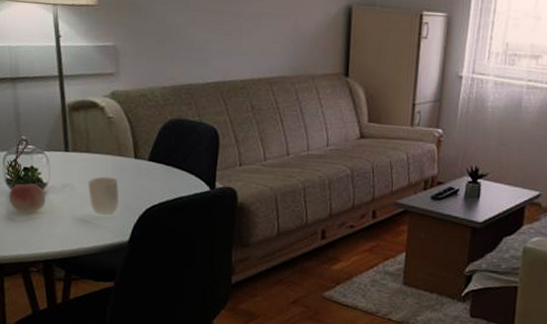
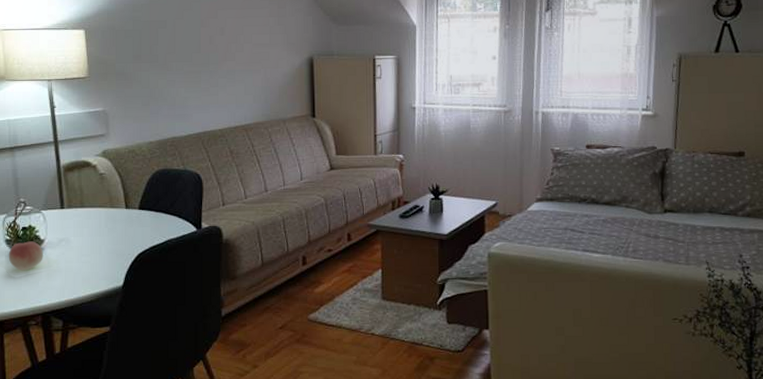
cup: present [88,176,120,216] -> none [83,228,113,264]

